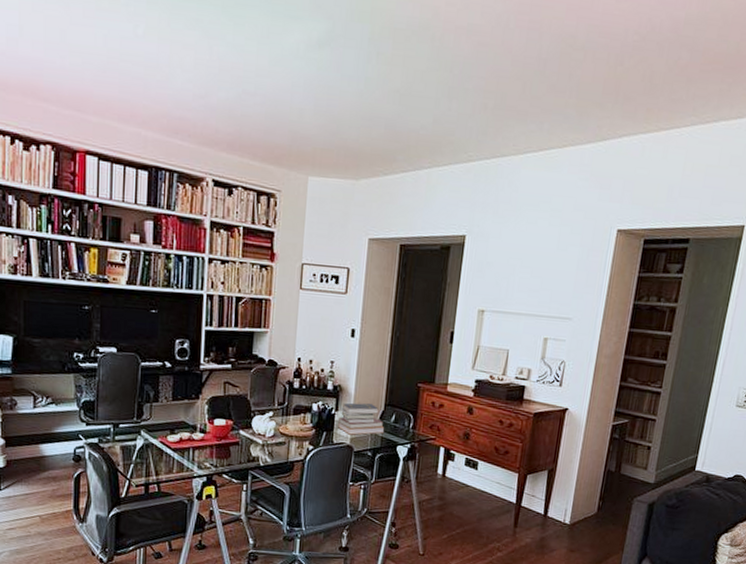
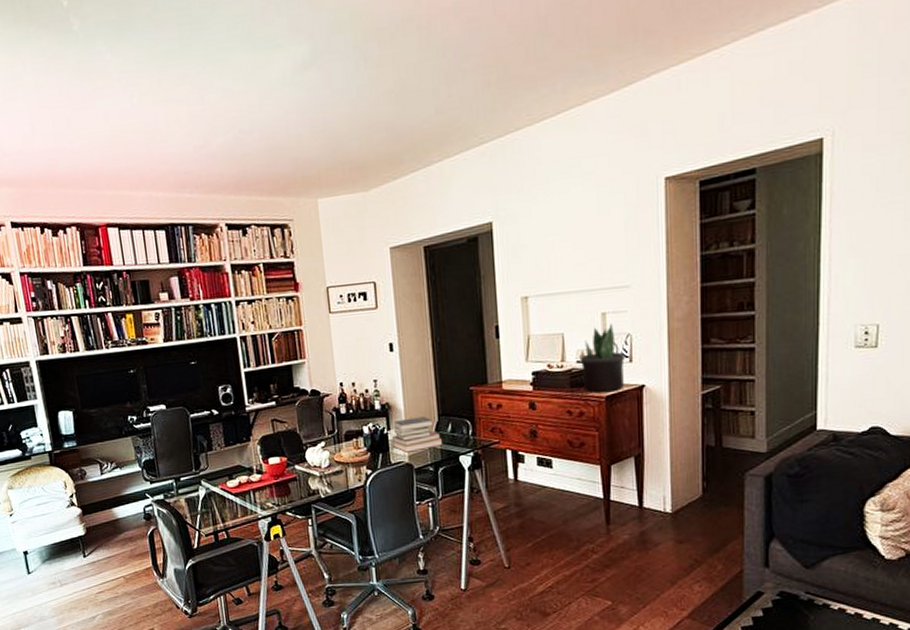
planter: none [517,349,556,410] -> present [579,324,625,393]

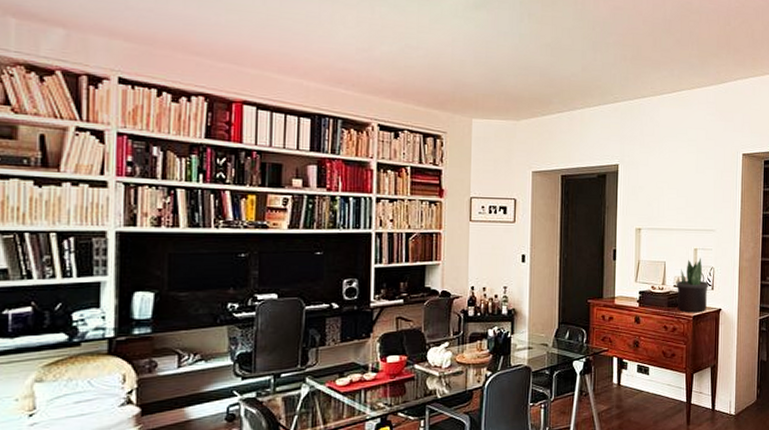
books: present [391,417,442,453] -> none [514,324,559,356]

